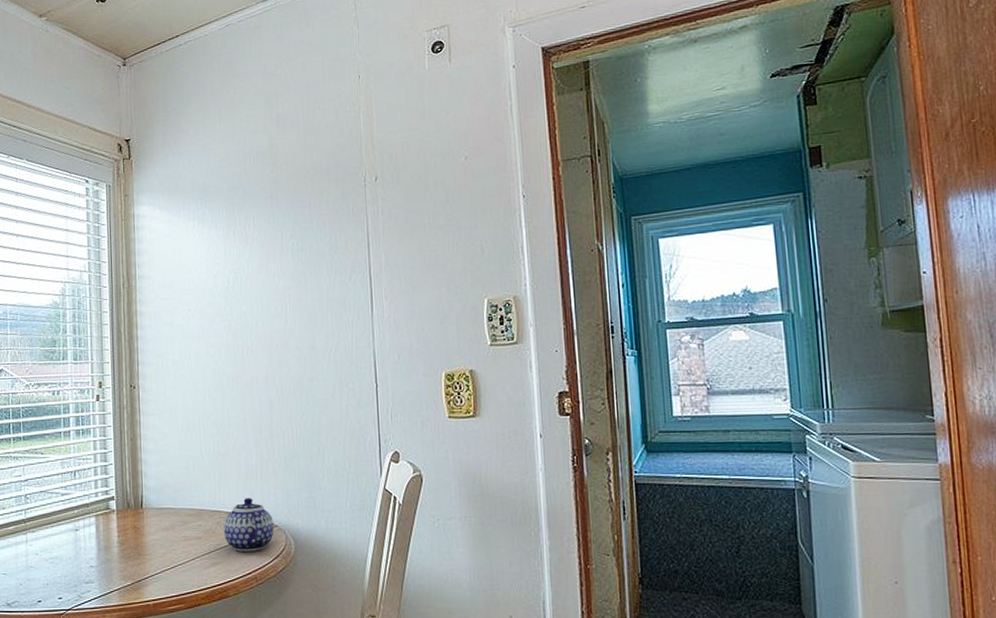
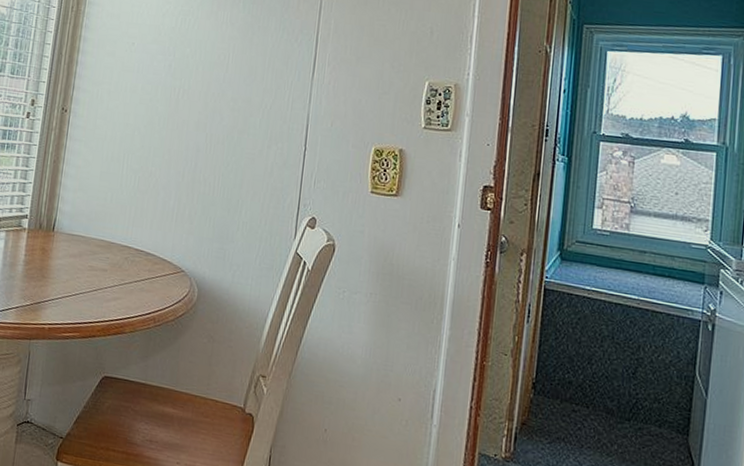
teapot: present [224,498,274,552] -> none [130,238,181,293]

